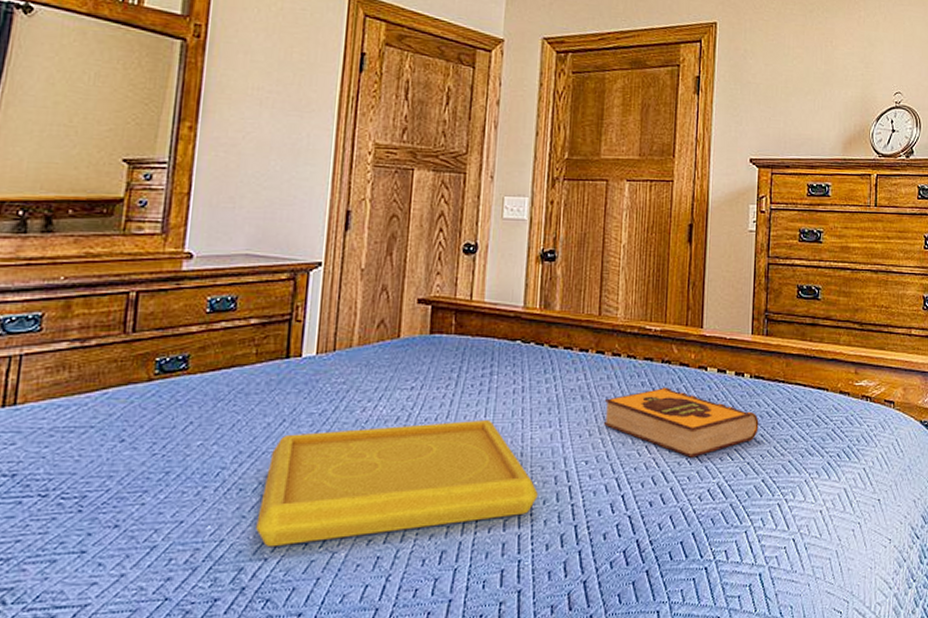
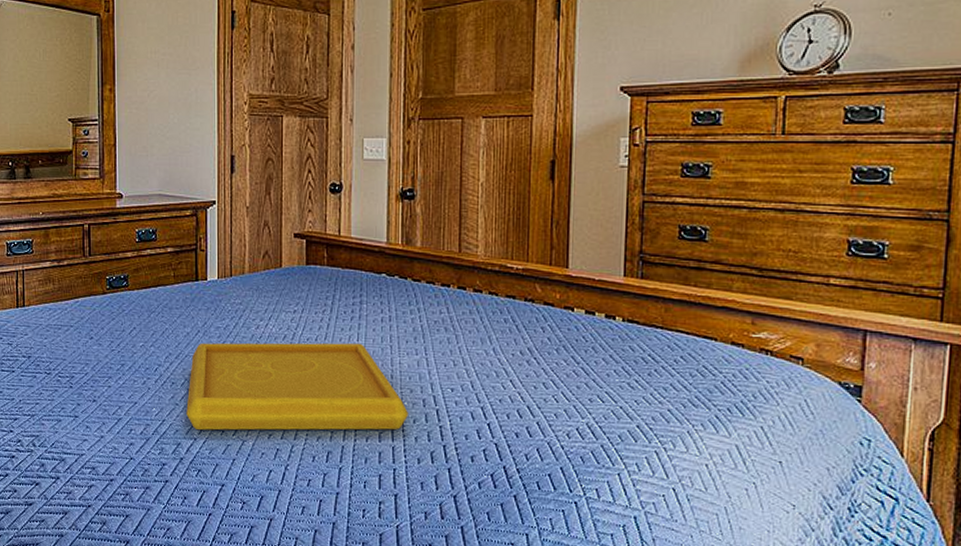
hardback book: present [603,387,759,458] -> none [467,324,633,396]

